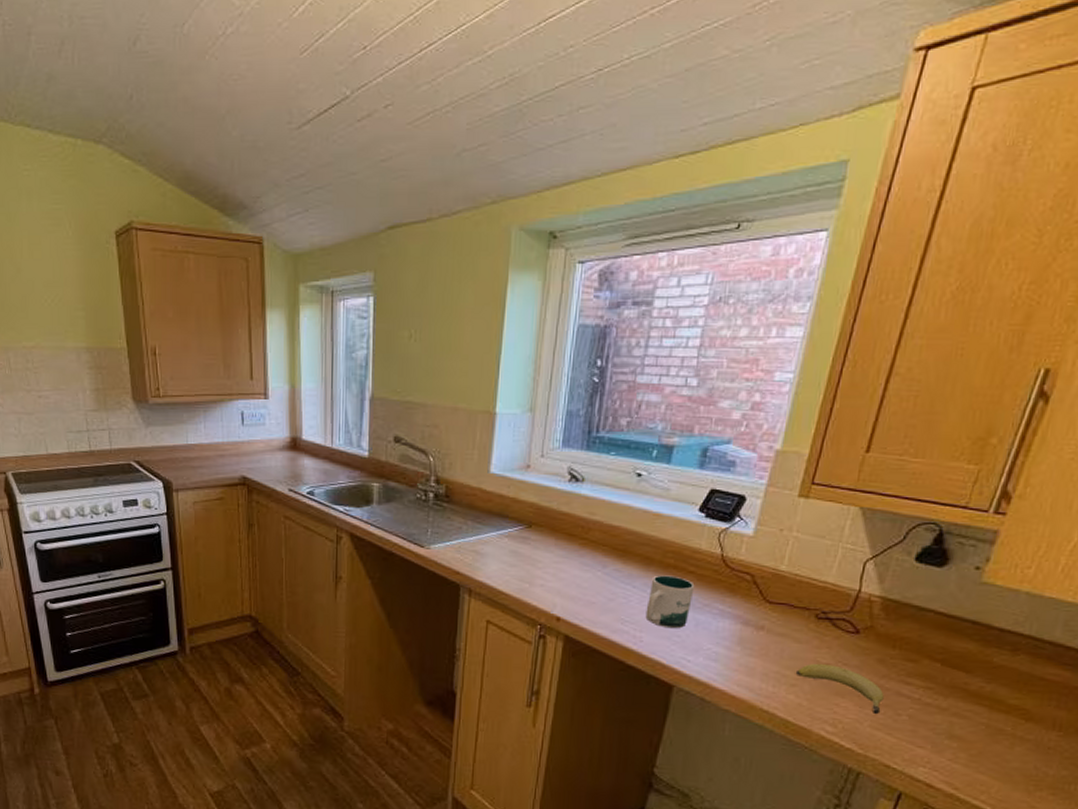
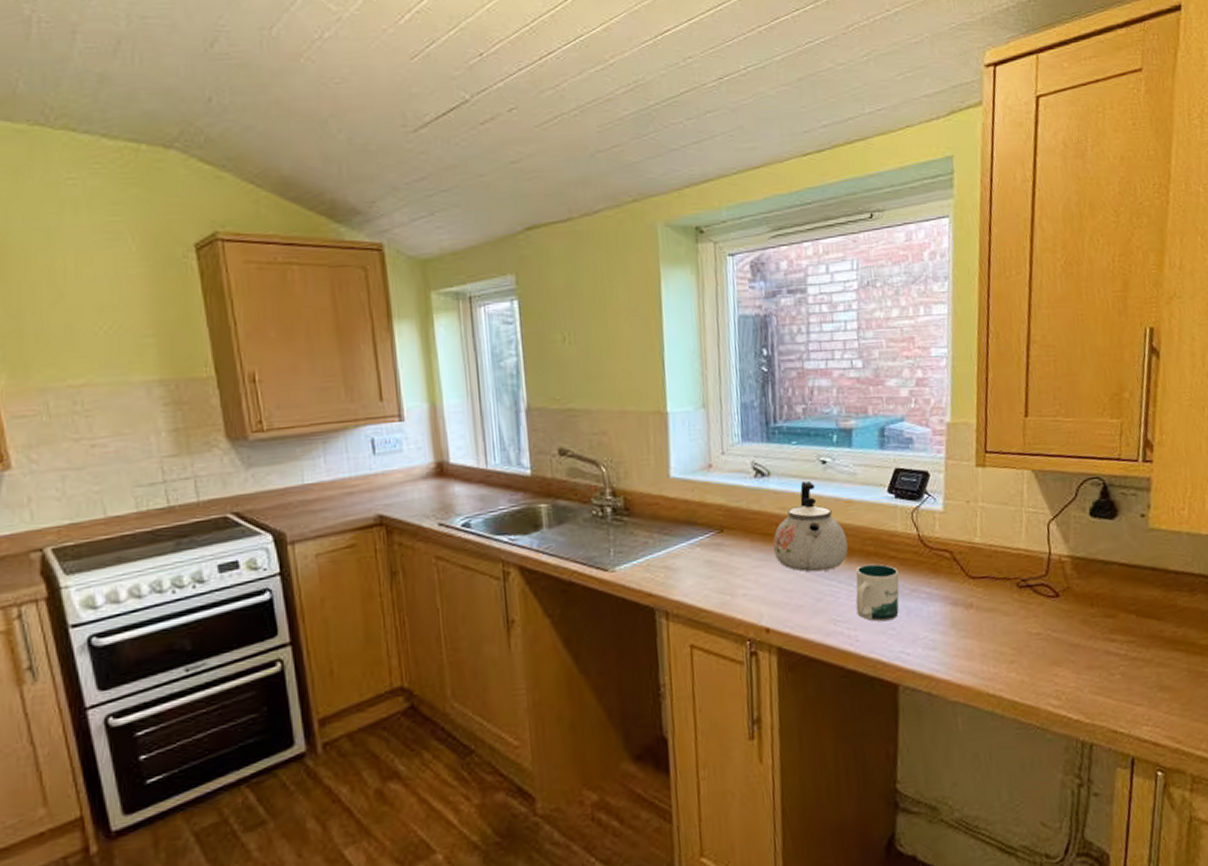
kettle: none [576,490,649,575] -> present [773,480,848,572]
fruit: present [795,663,884,715] -> none [1011,633,1096,679]

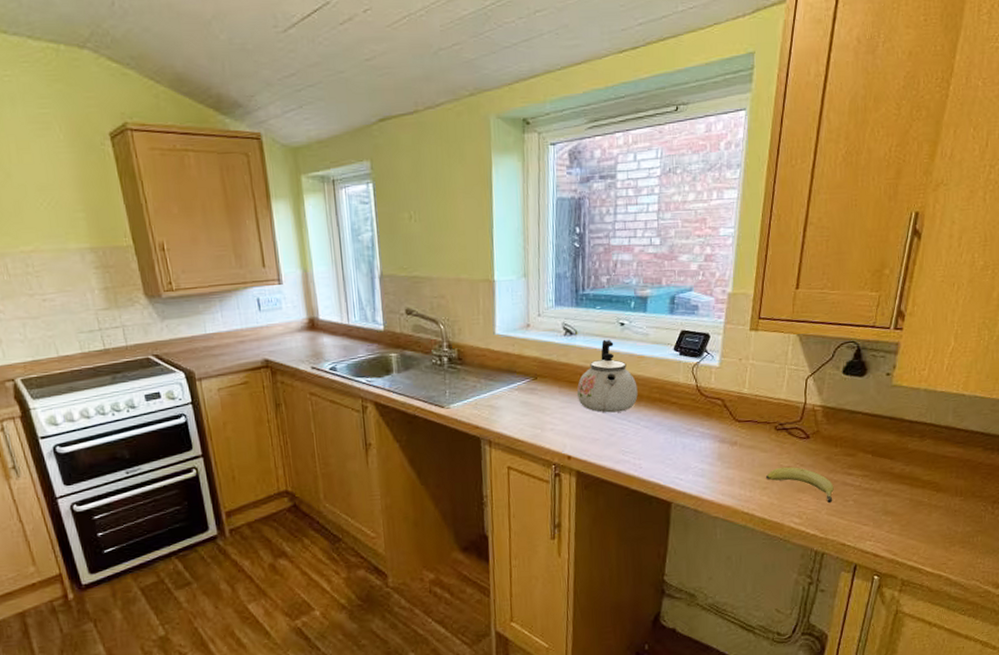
mug: present [855,563,899,622] -> none [641,407,678,454]
fruit: none [1011,633,1096,679] -> present [765,467,834,504]

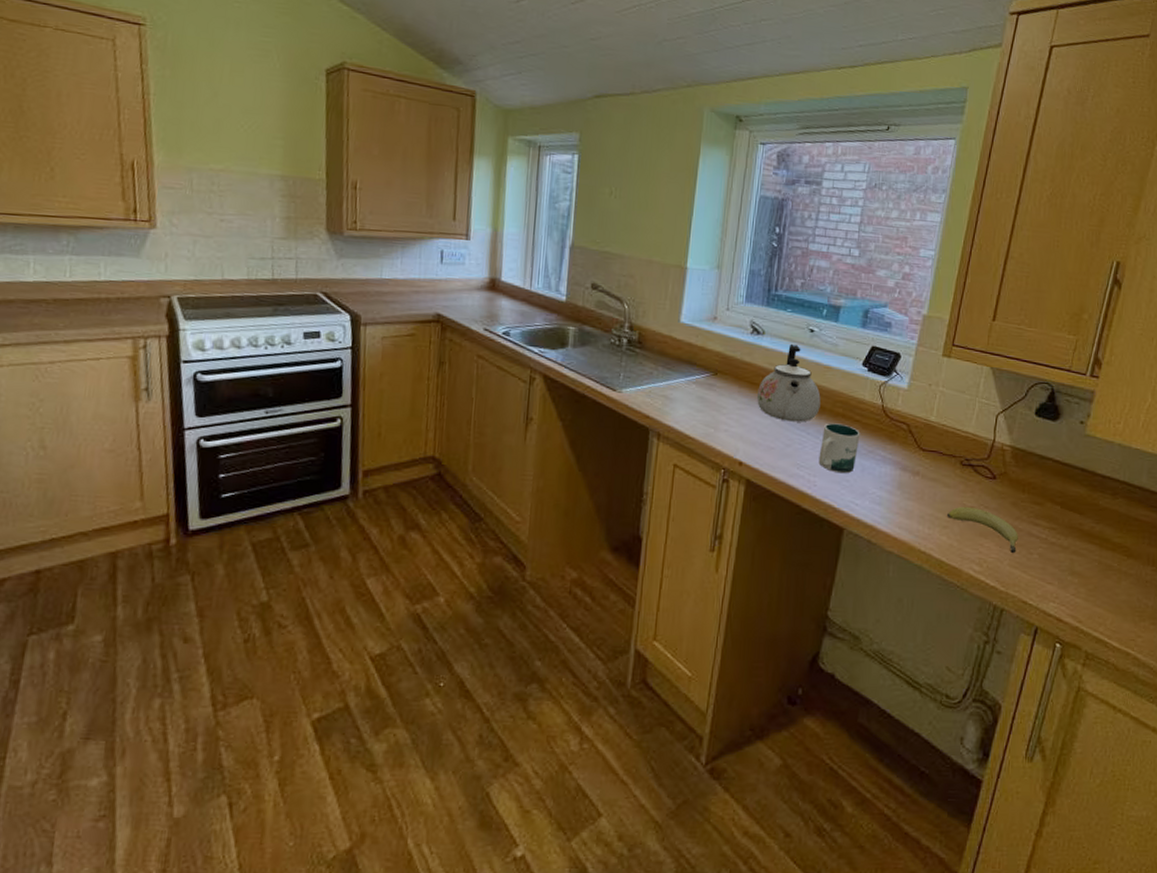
mug: none [641,407,678,454] -> present [818,423,860,474]

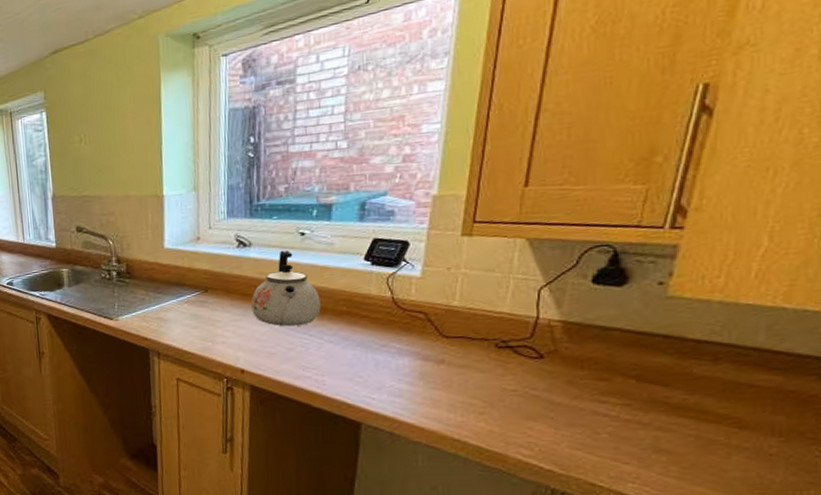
mug: present [818,423,860,474] -> none [325,321,370,371]
fruit: present [946,506,1018,554] -> none [482,390,579,435]

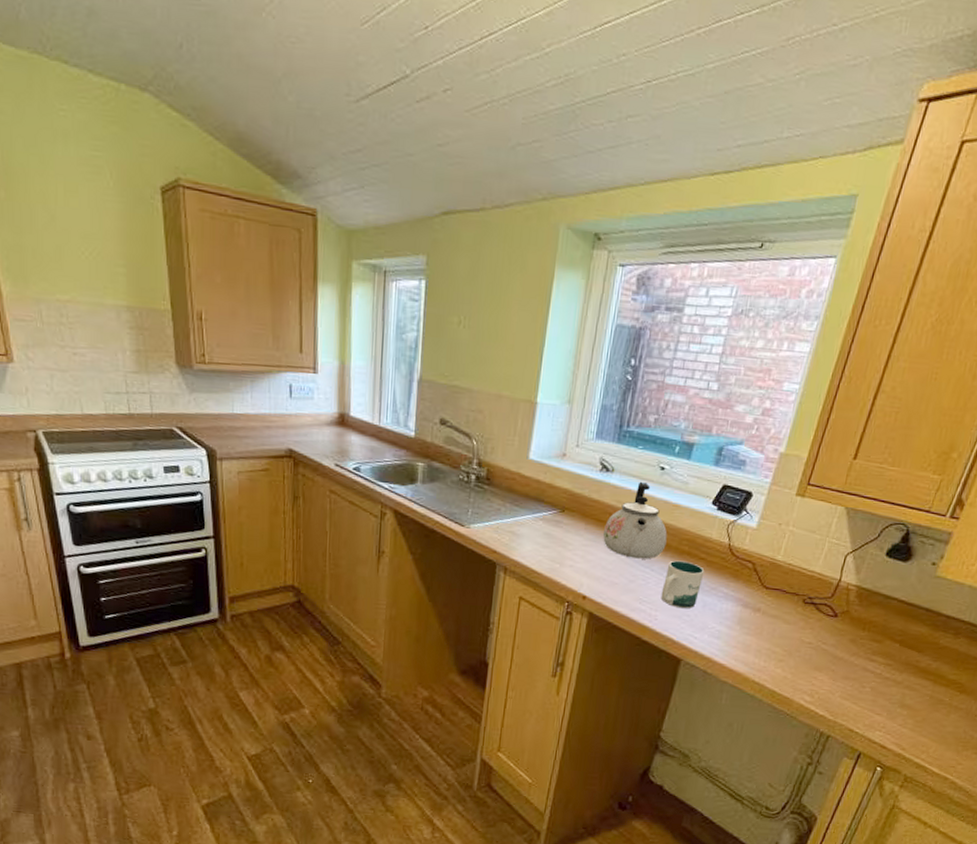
mug: none [325,321,370,371] -> present [661,560,705,609]

